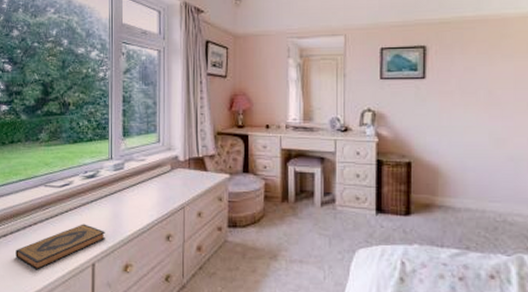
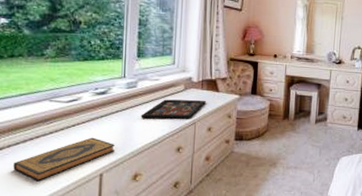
decorative tray: none [129,181,195,204] -> present [140,99,207,119]

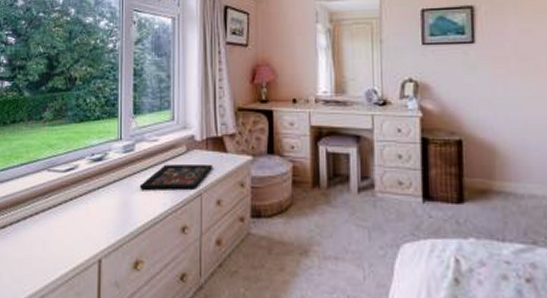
hardback book: present [13,137,115,182] -> none [15,213,113,267]

